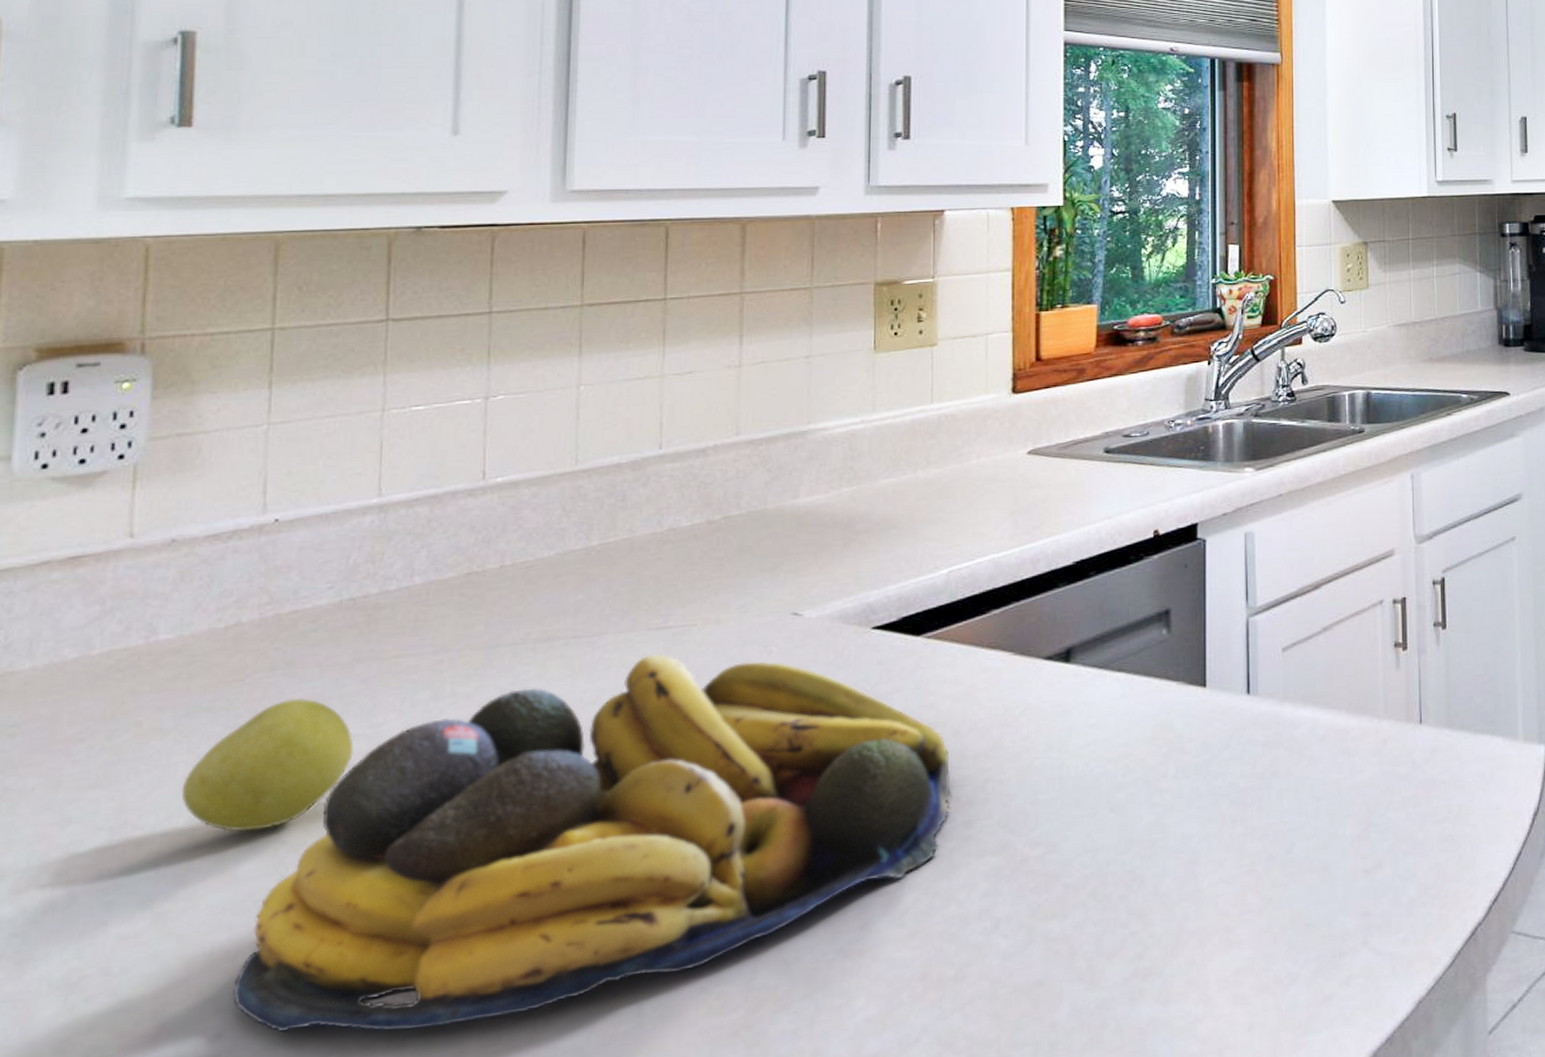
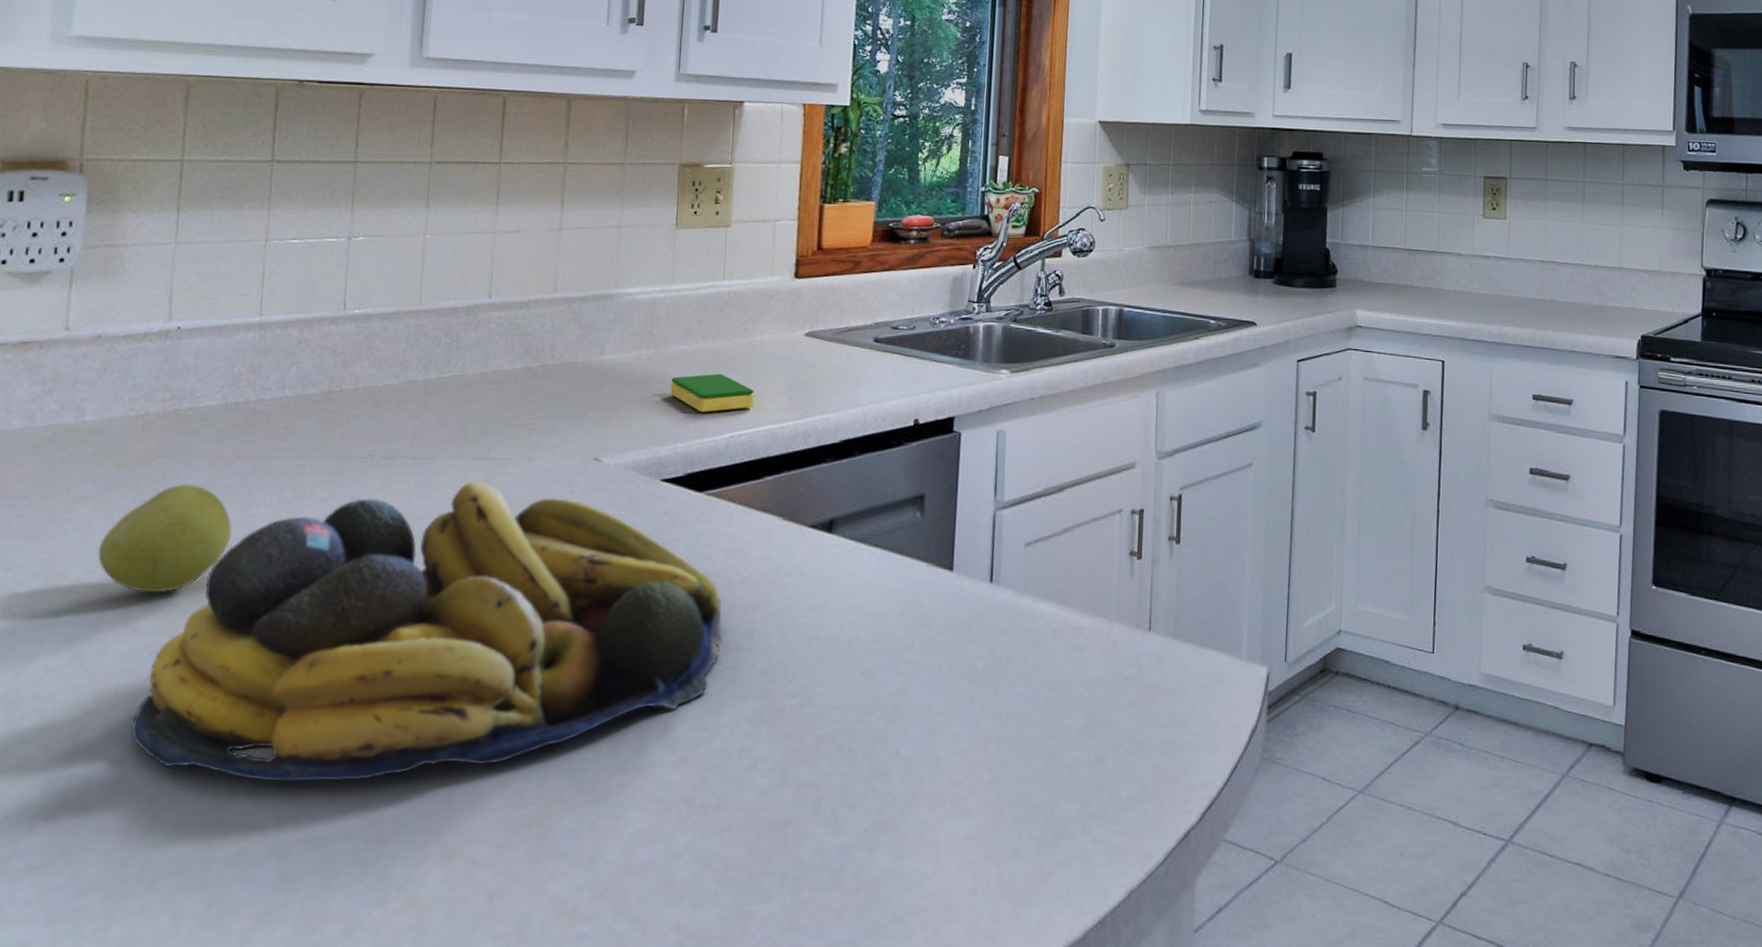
dish sponge: none [878,504,974,549] -> present [670,373,754,413]

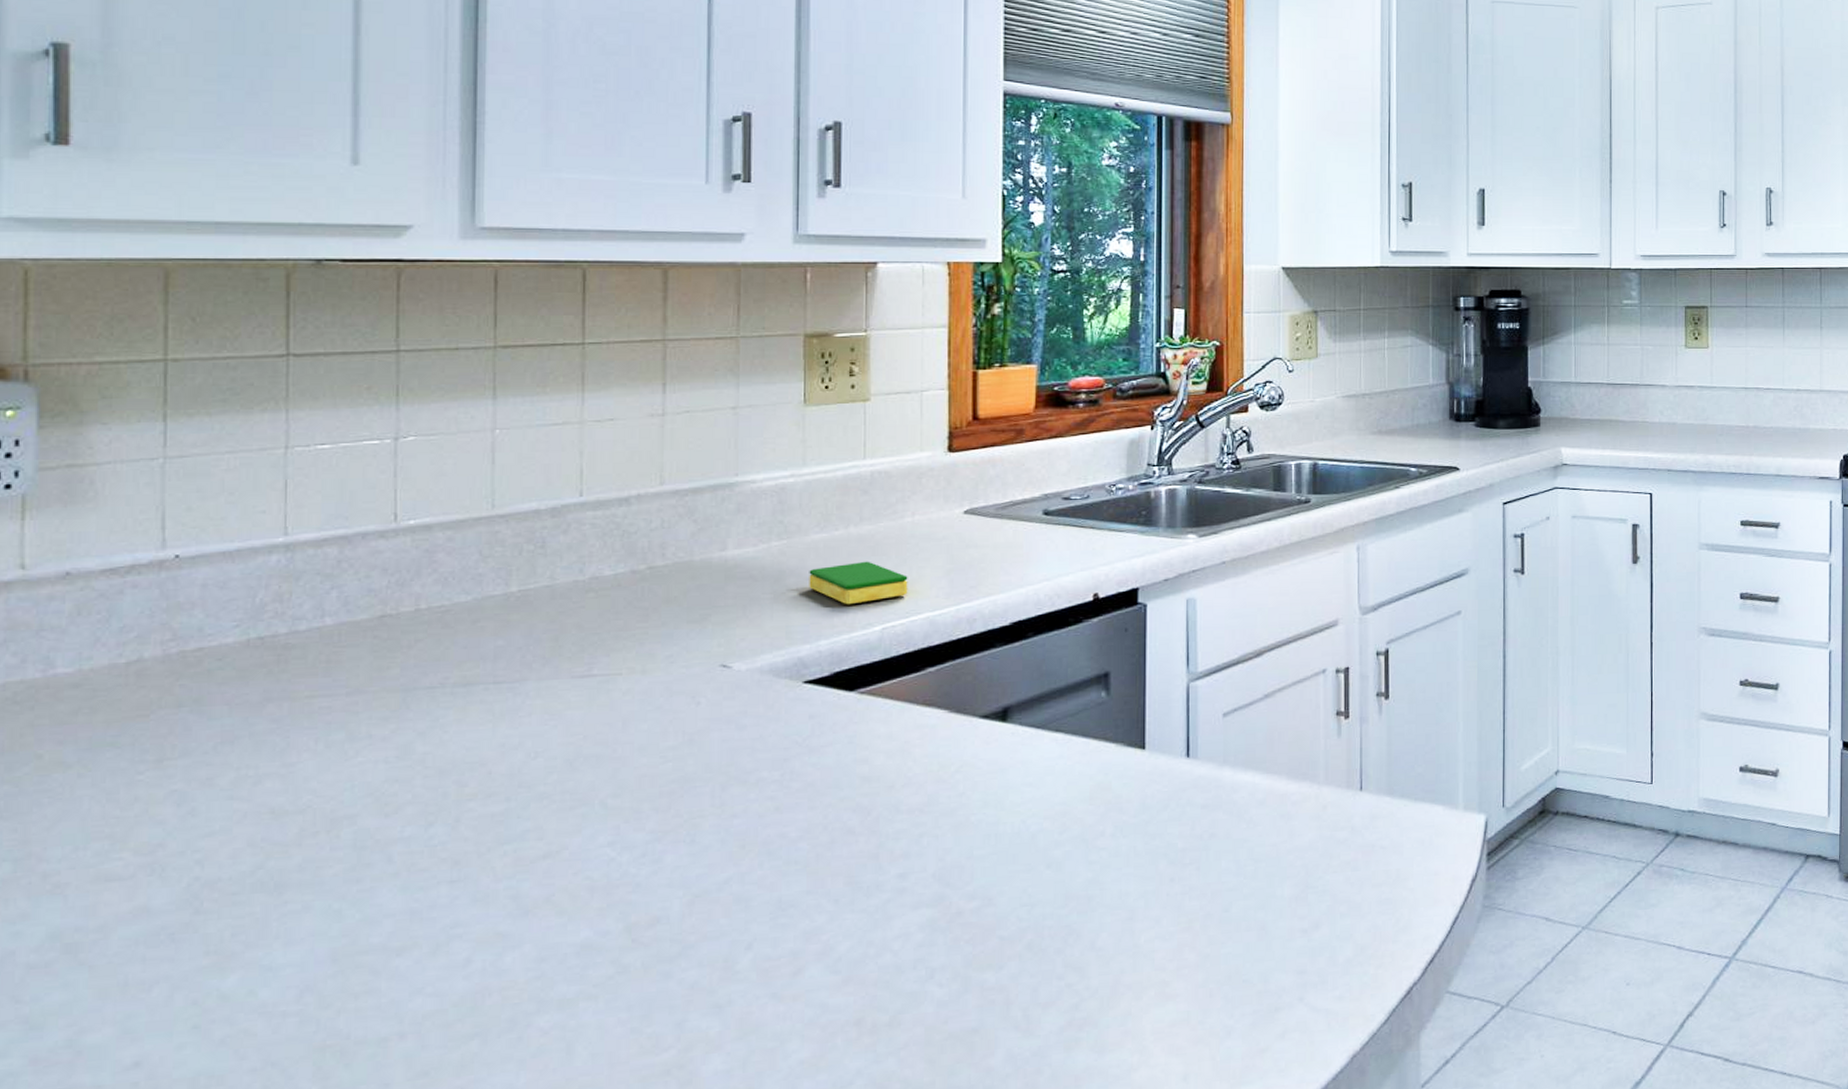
apple: present [98,483,232,593] -> none [87,735,267,866]
fruit bowl: present [132,481,722,782] -> none [150,701,887,1063]

